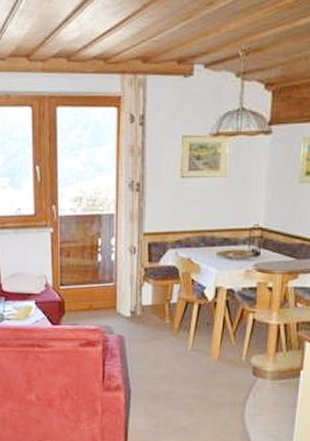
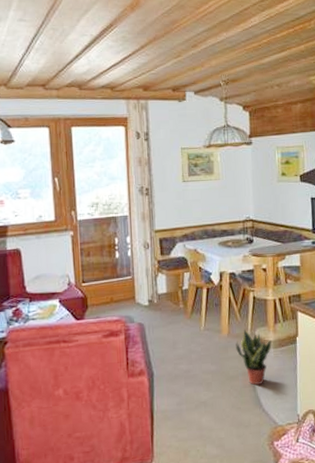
potted plant: none [226,354,269,419] -> present [236,329,272,385]

